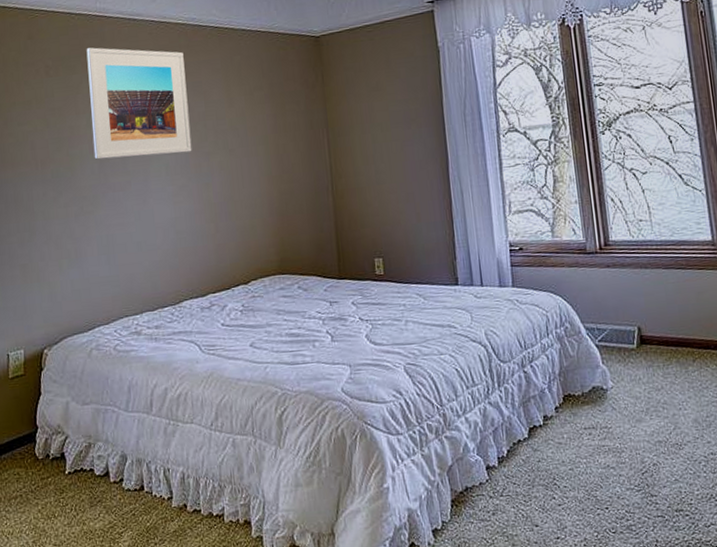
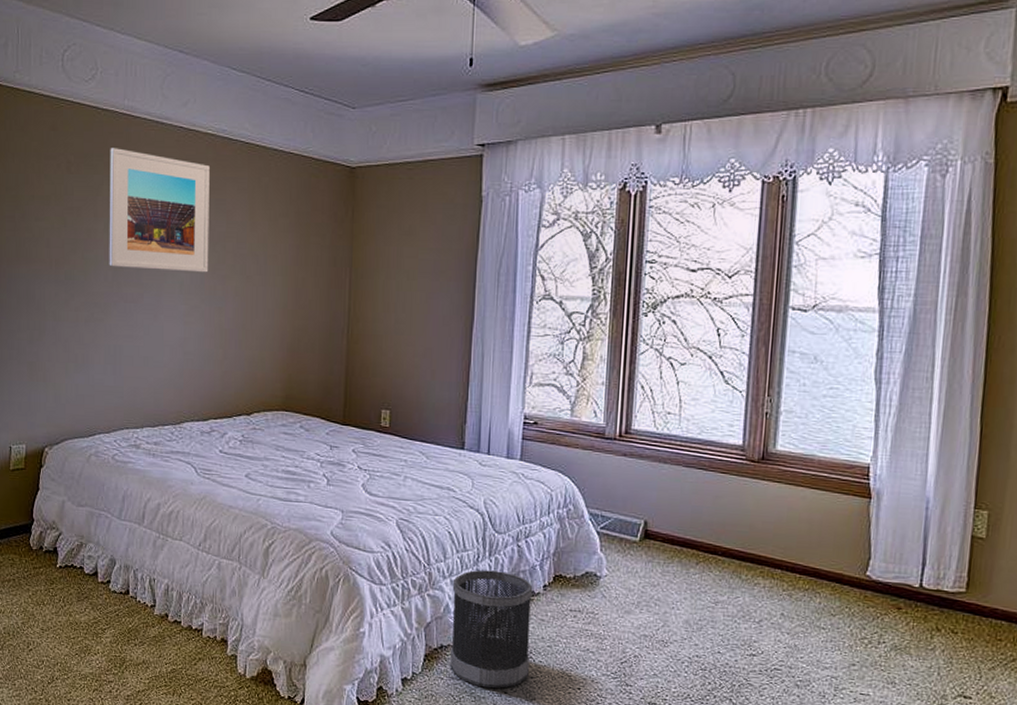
wastebasket: none [468,400,556,525] -> present [450,569,533,689]

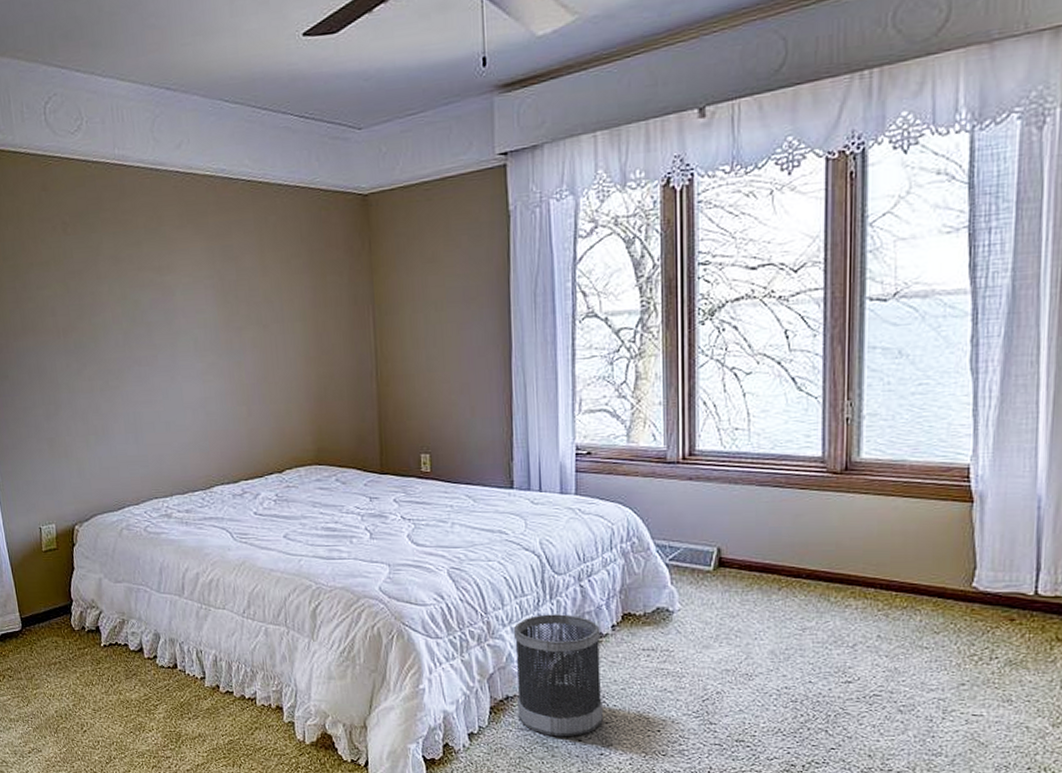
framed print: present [109,148,210,273] -> none [105,202,223,331]

